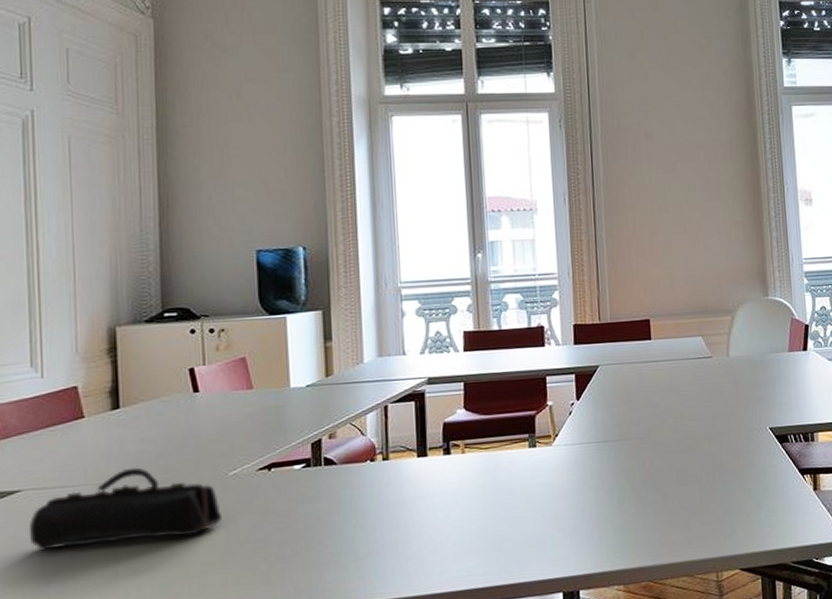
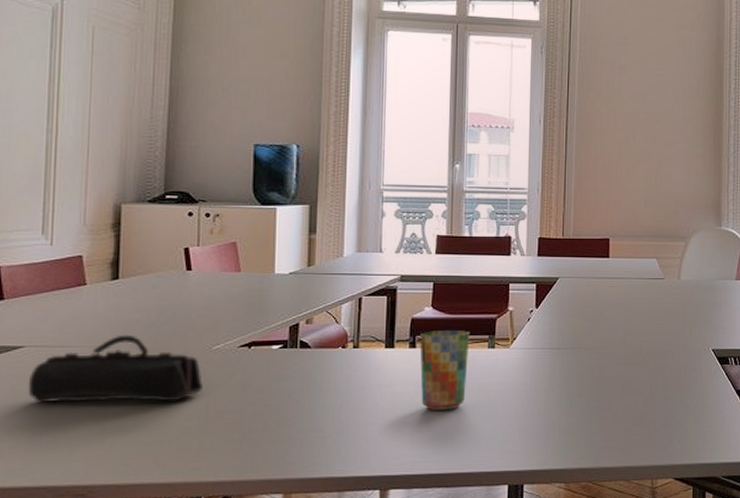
cup: none [454,430,509,520] -> present [420,329,470,411]

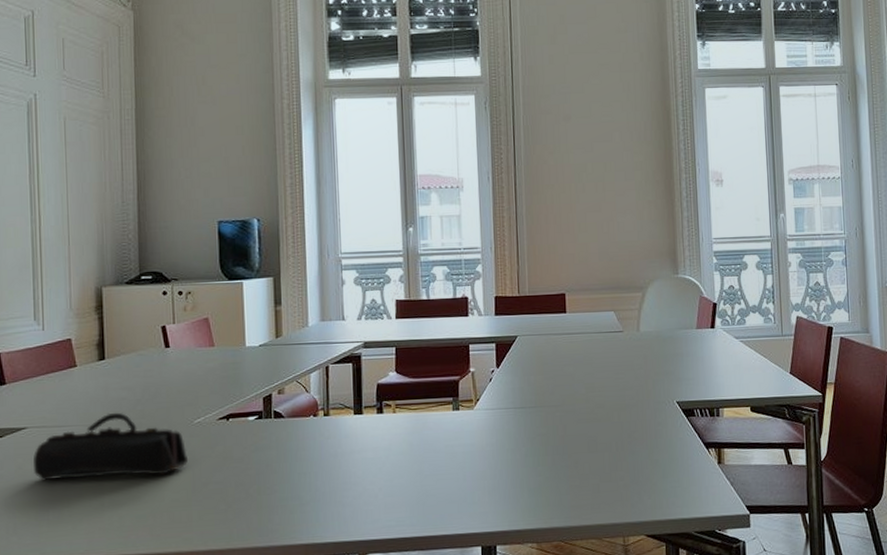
cup: present [420,329,470,411] -> none [386,393,435,475]

